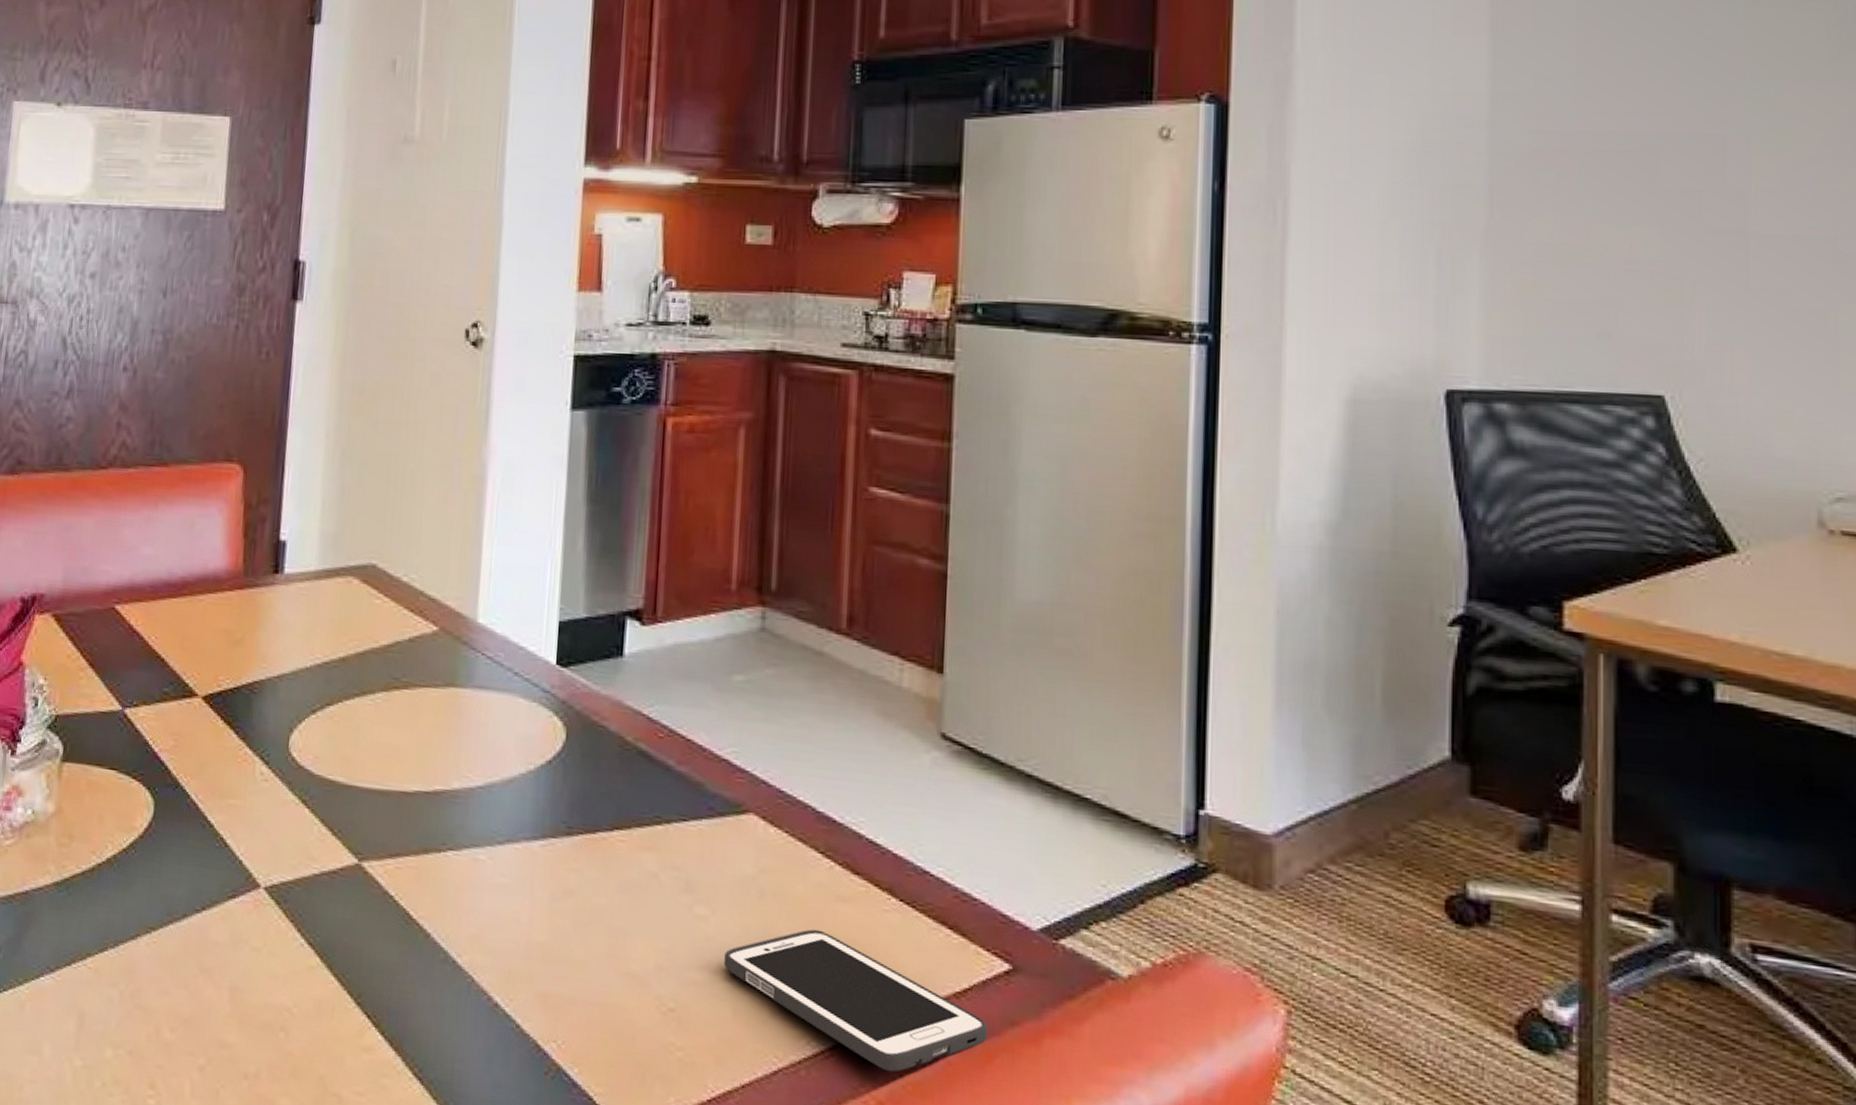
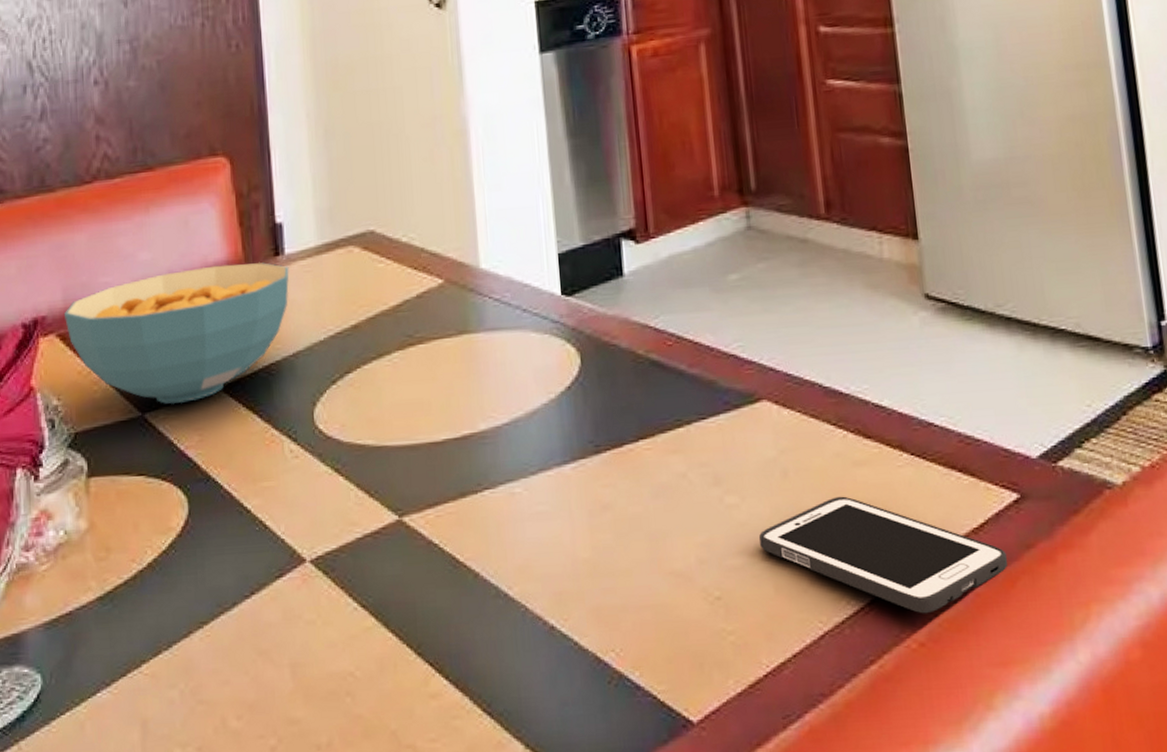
cereal bowl: none [61,571,286,705] -> present [63,262,289,405]

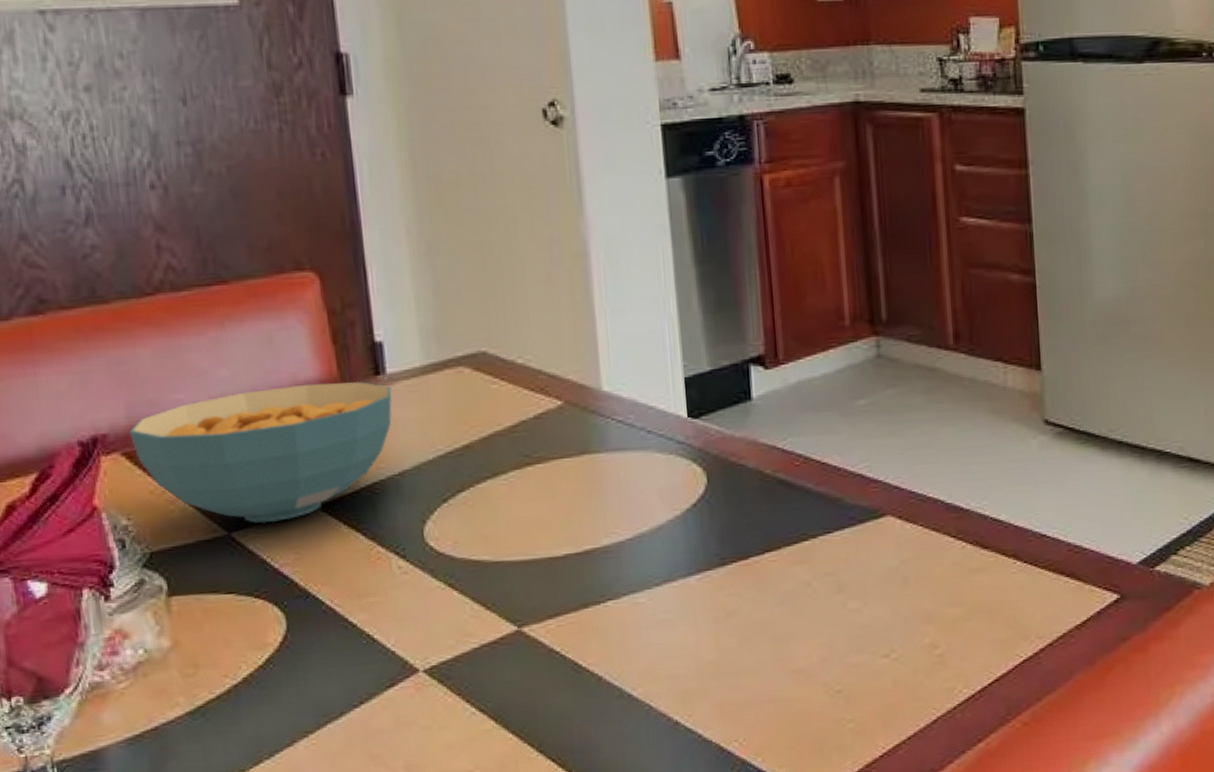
cell phone: present [759,496,1009,614] -> none [880,599,1106,699]

